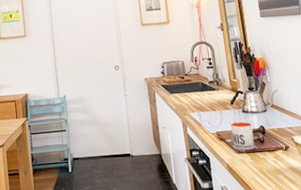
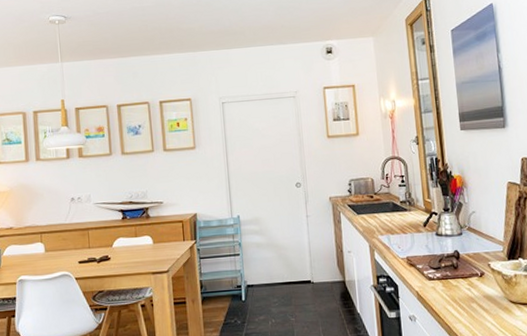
mug: present [230,121,255,150] -> none [422,246,448,277]

